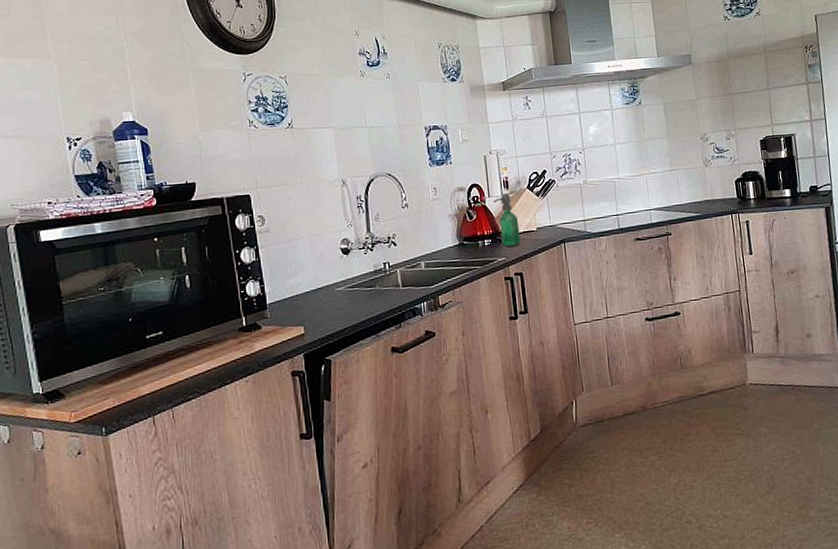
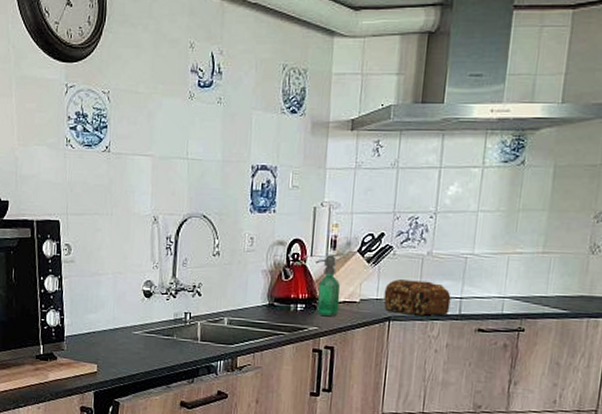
bread loaf: none [555,205,611,235] -> present [383,279,451,316]

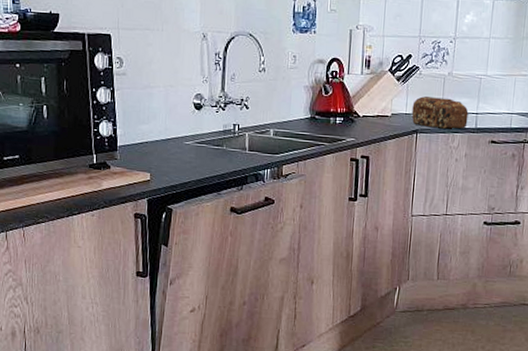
soap dispenser: present [316,255,341,317] -> none [352,73,374,129]

